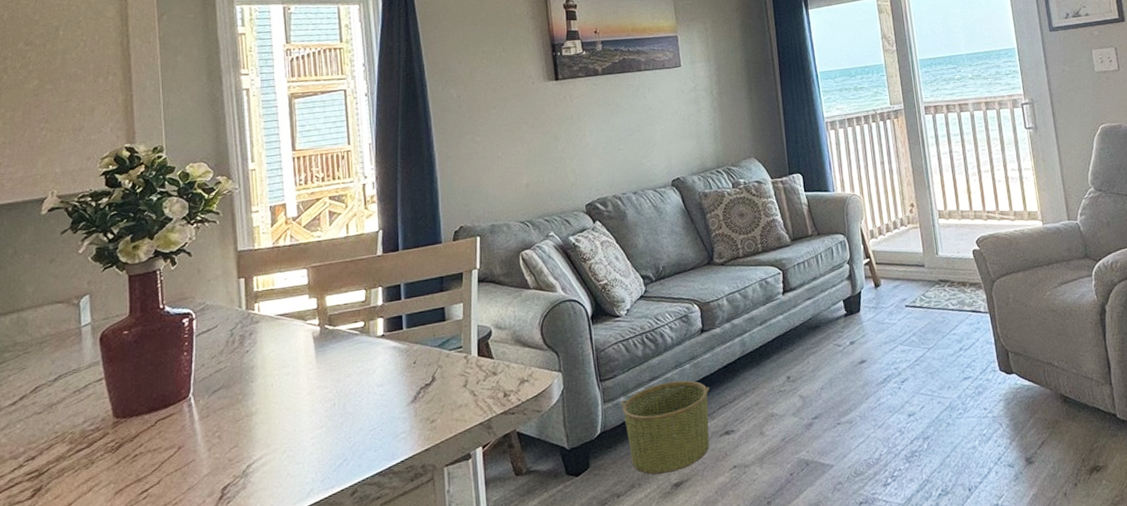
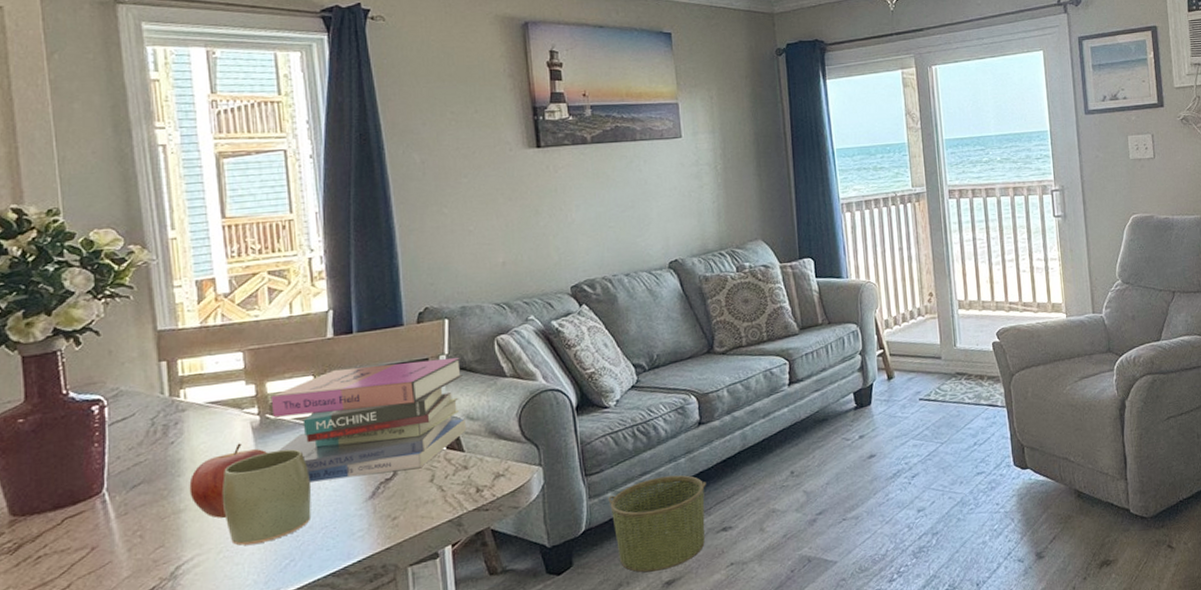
apple: none [260,351,327,421] -> present [189,443,268,518]
mug: none [287,357,362,446] -> present [221,449,312,546]
books: none [329,272,496,388] -> present [271,358,467,483]

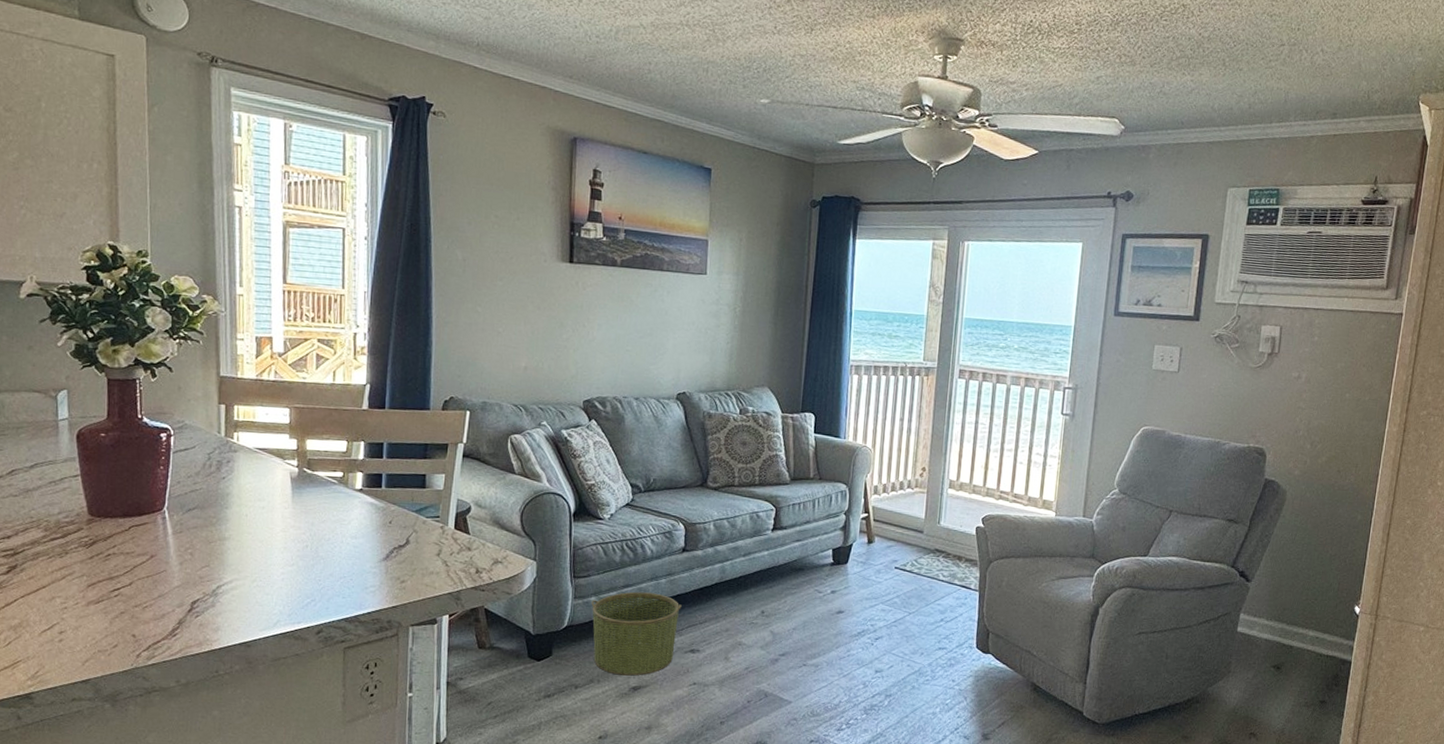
apple: present [189,443,268,518] -> none [234,489,302,552]
mug: present [221,449,312,546] -> none [260,501,335,581]
books: present [271,358,467,483] -> none [309,439,476,541]

